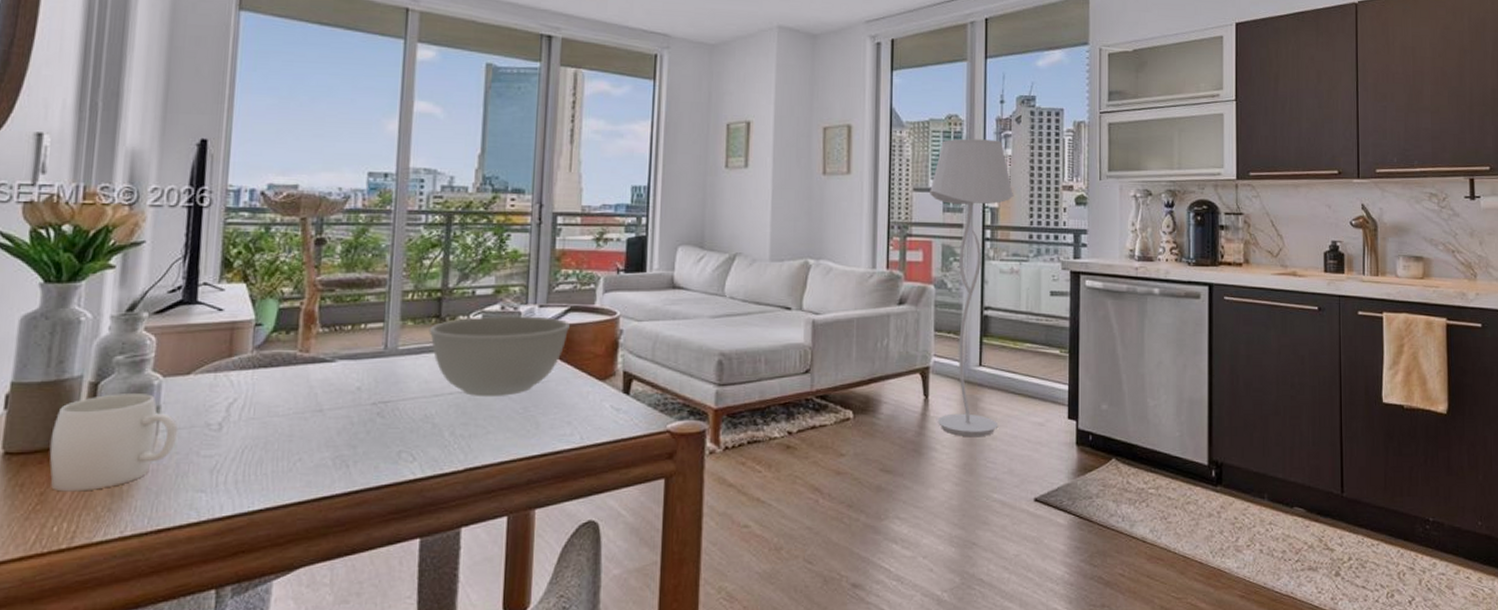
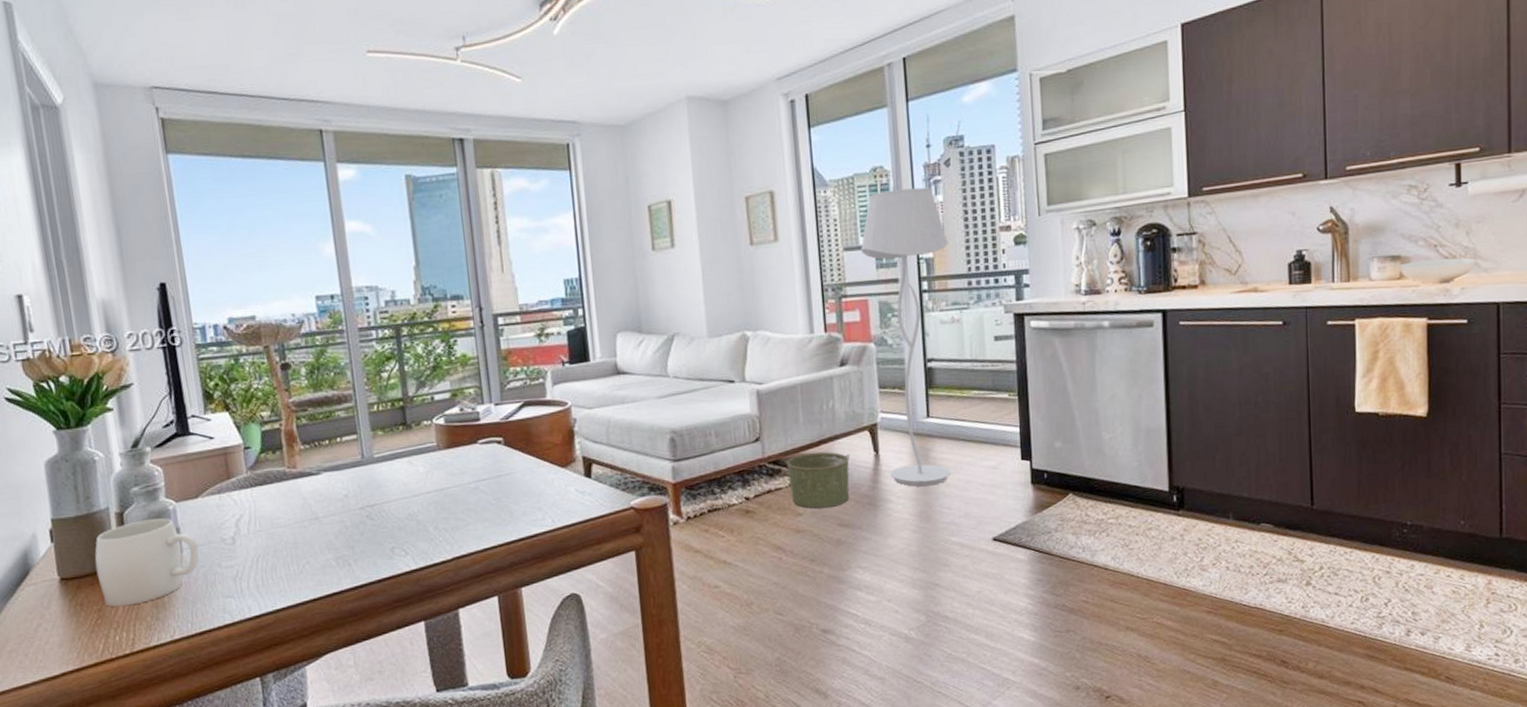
soup bowl: present [429,316,570,398] -> none [398,413,526,493]
basket: none [832,390,900,451] -> present [784,452,851,509]
bowl: none [1421,264,1488,287] -> present [1398,257,1476,284]

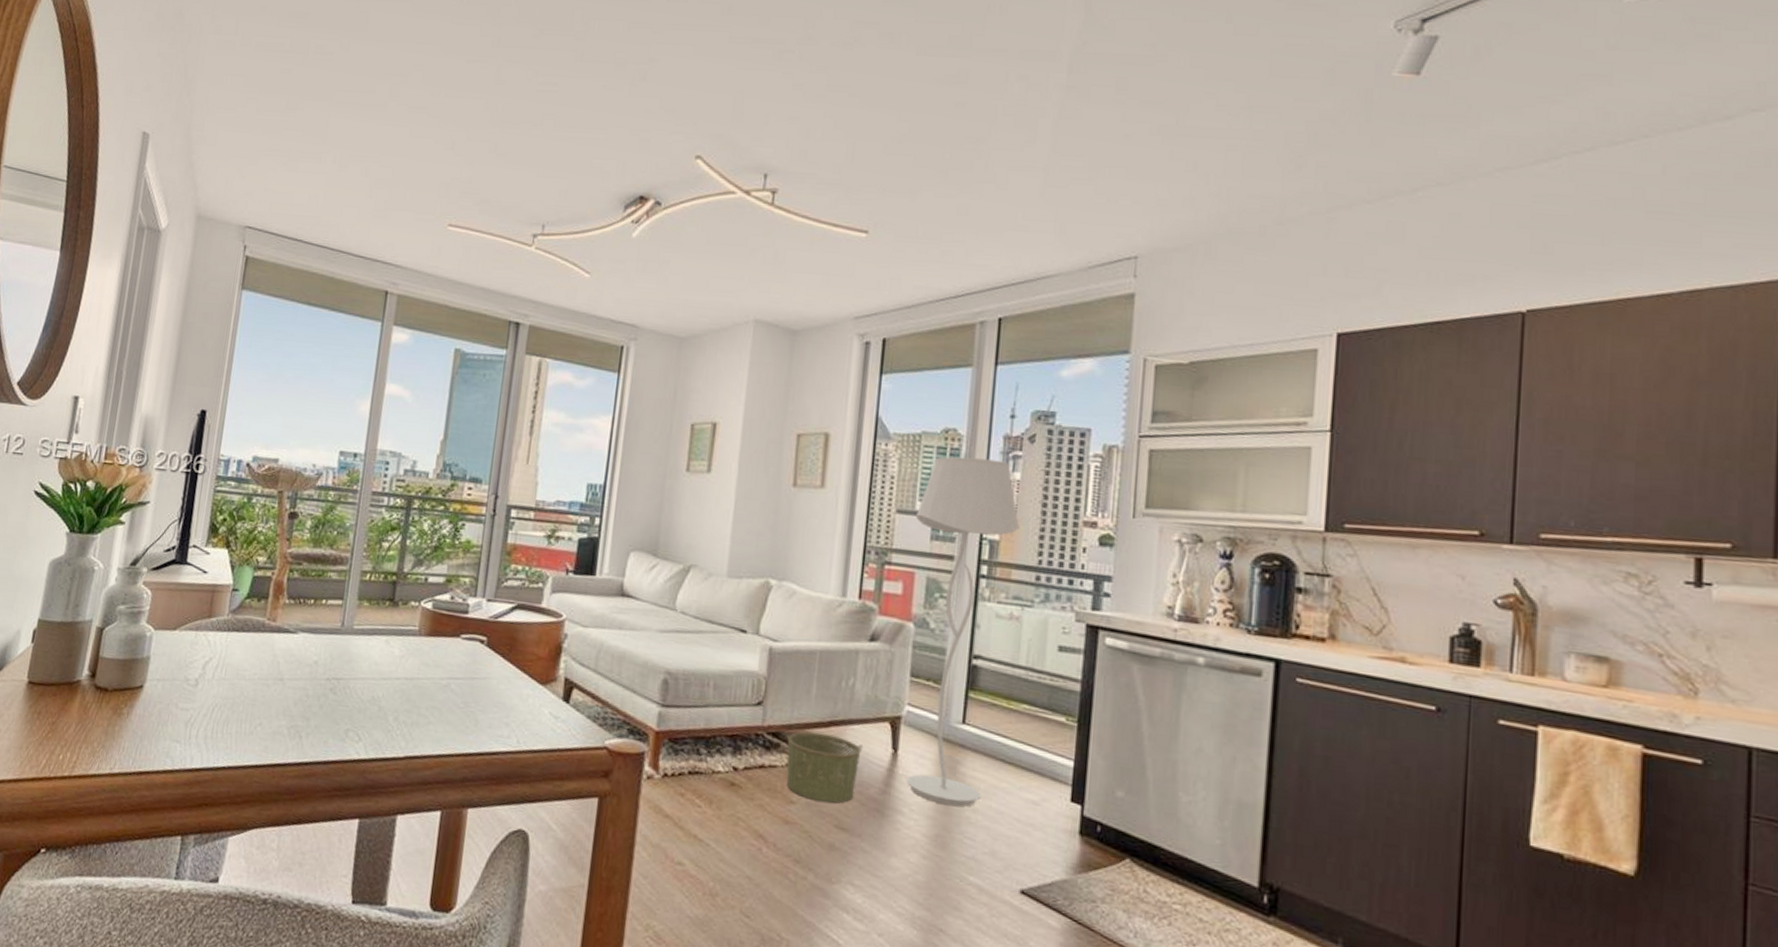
mug: present [94,518,200,607] -> none [60,640,163,727]
bowl: present [1398,257,1476,284] -> none [1604,668,1719,706]

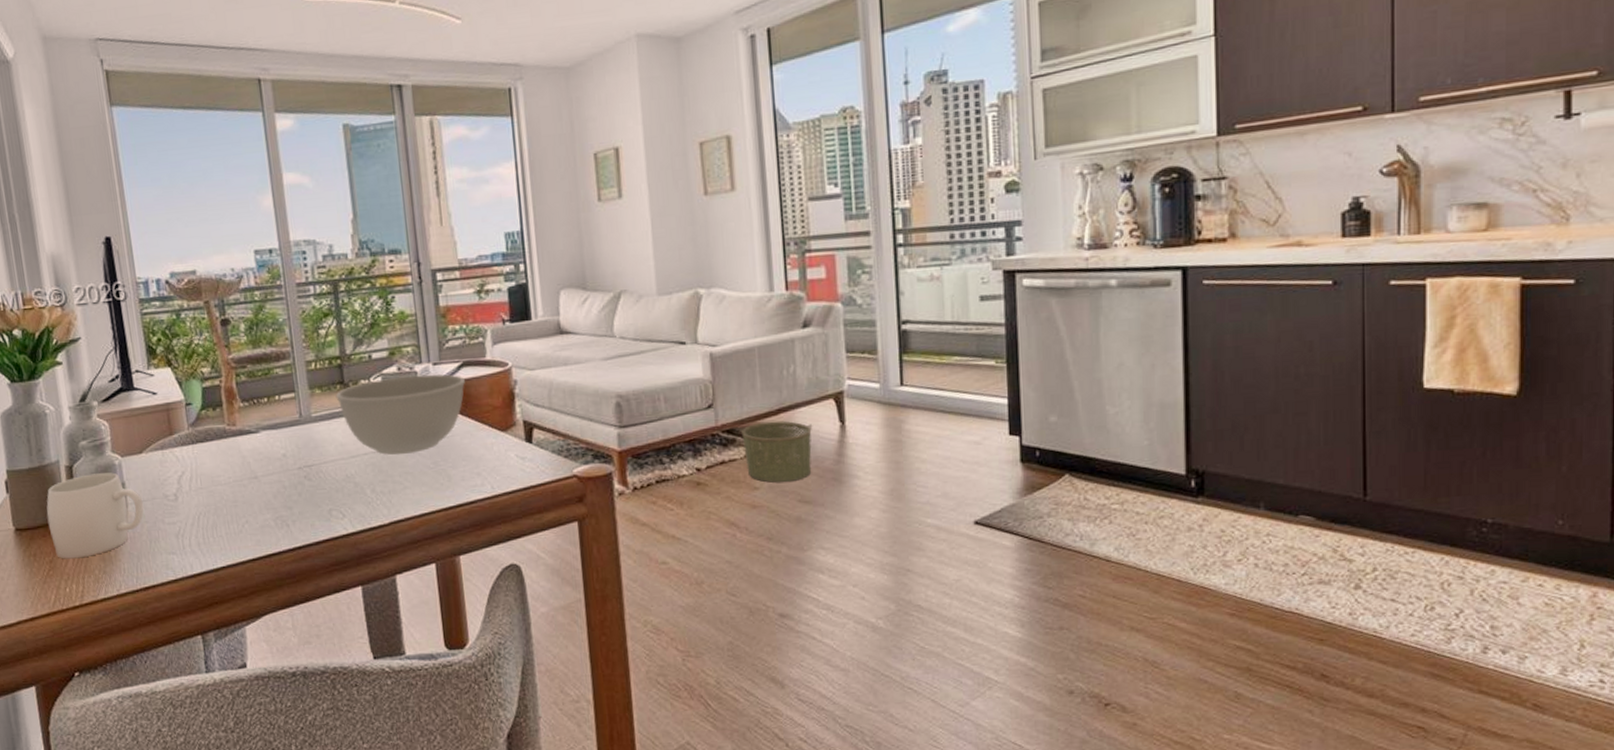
mug: none [60,640,163,727] -> present [46,472,144,559]
soup bowl: none [382,604,515,689] -> present [335,373,465,456]
floor lamp: present [906,456,1021,807] -> none [826,129,929,462]

